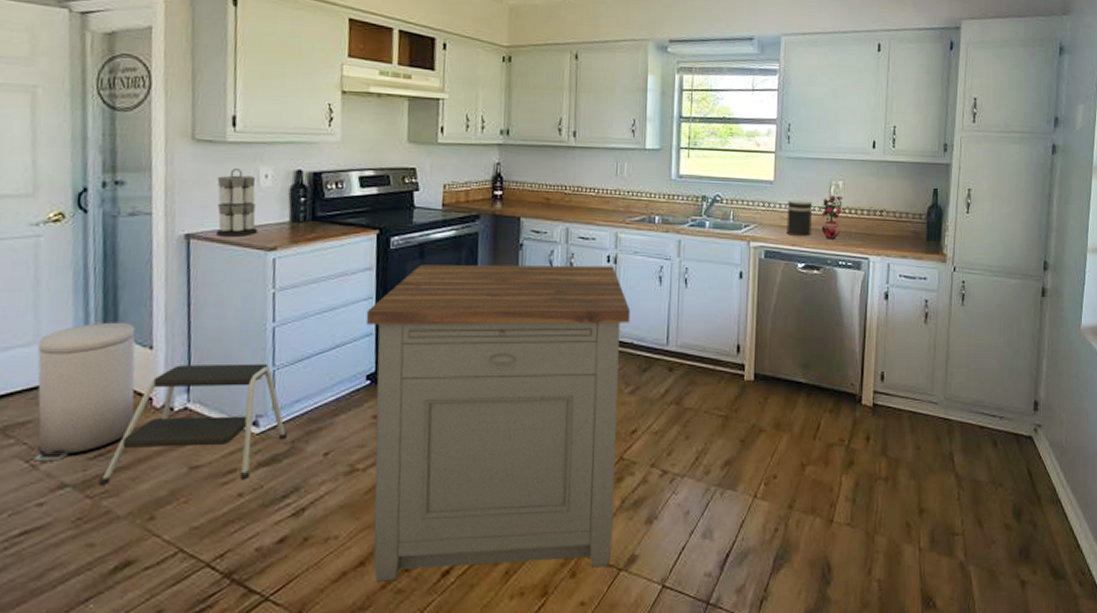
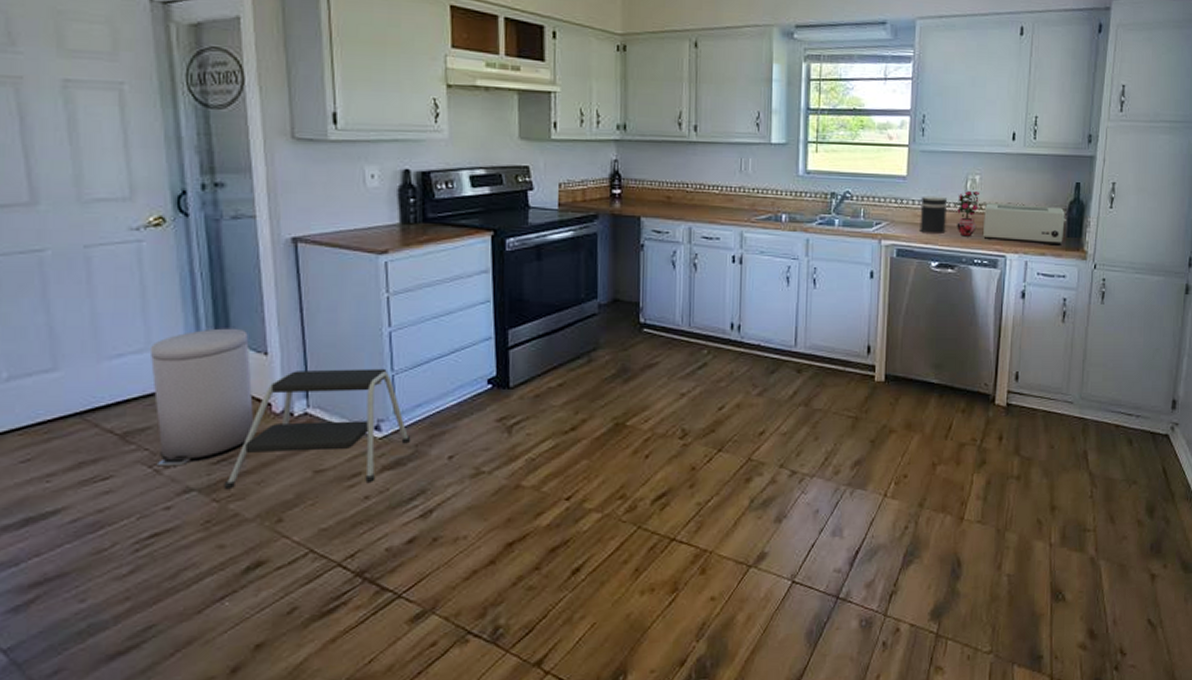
spice rack: present [215,167,258,238] -> none [321,167,368,241]
kitchen island: present [365,264,631,582] -> none [484,266,757,580]
toaster: none [846,207,927,249] -> present [982,203,1068,246]

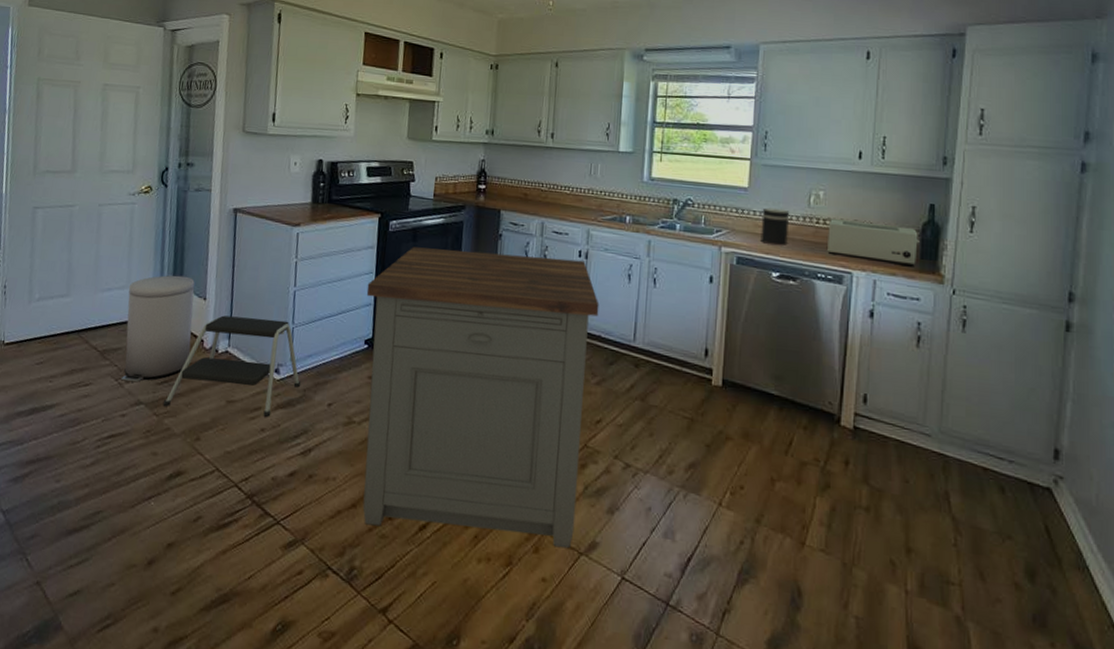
kitchen island: none [484,266,757,580] -> present [362,247,600,549]
potted flower: present [955,191,979,237] -> none [797,206,823,251]

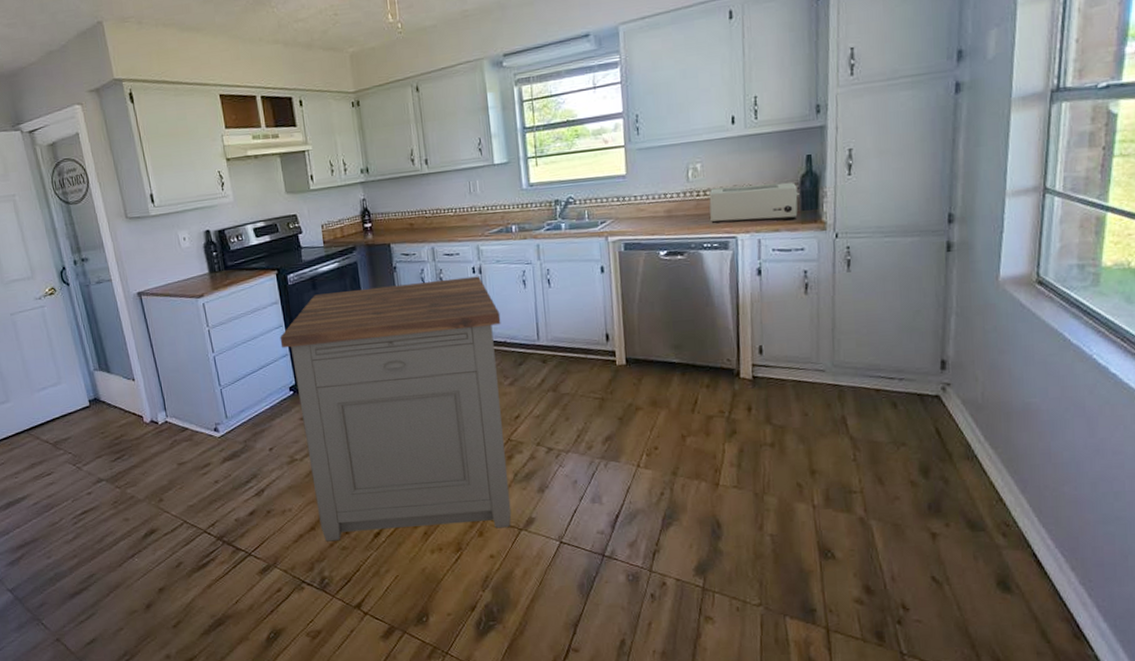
pedal bin: present [120,275,195,383] -> none [60,363,133,465]
step stool: present [163,315,300,417] -> none [121,384,240,480]
cylinder: present [761,207,790,246] -> none [642,188,671,226]

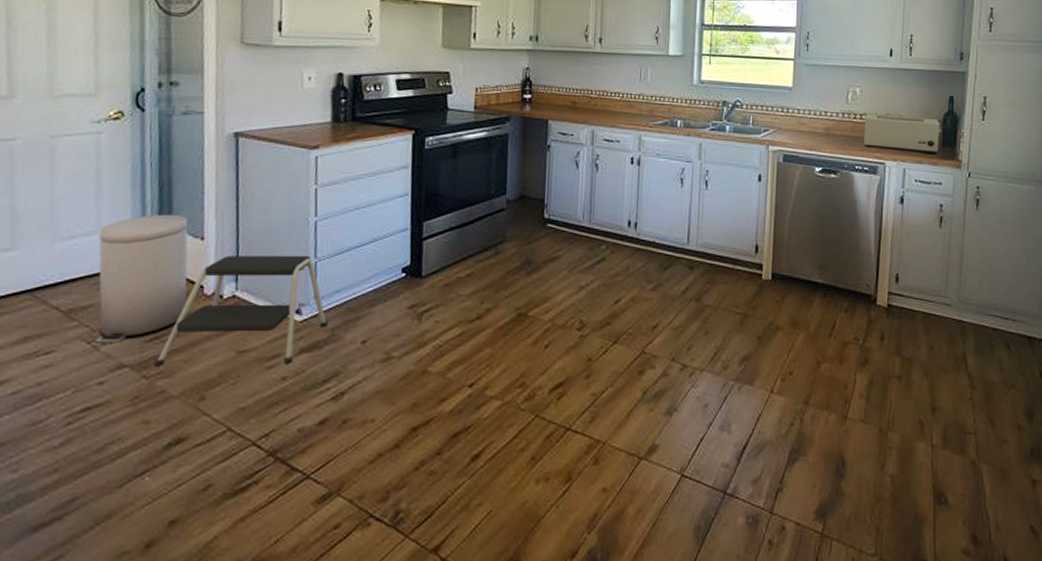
pedal bin: none [60,363,133,465] -> present [94,214,188,343]
step stool: none [121,384,240,480] -> present [154,255,327,367]
kitchen island: present [279,276,512,542] -> none [401,164,653,464]

